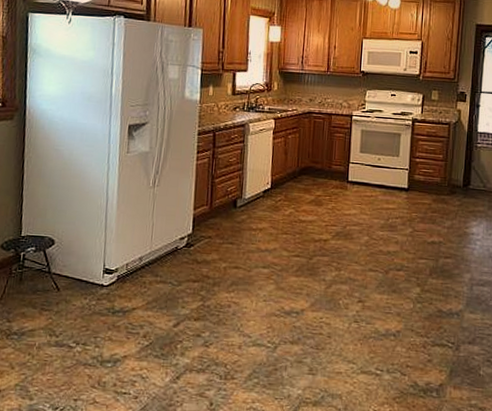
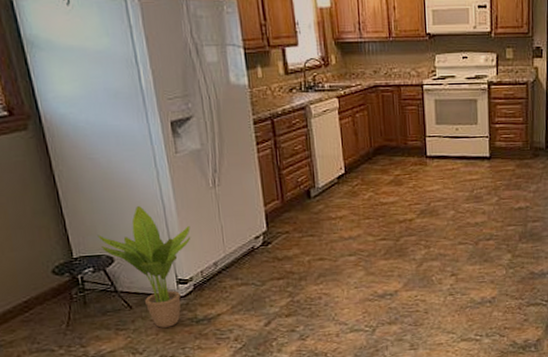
potted plant: none [46,196,126,314] -> present [97,206,191,328]

